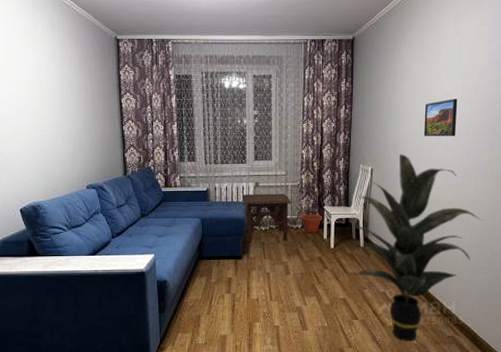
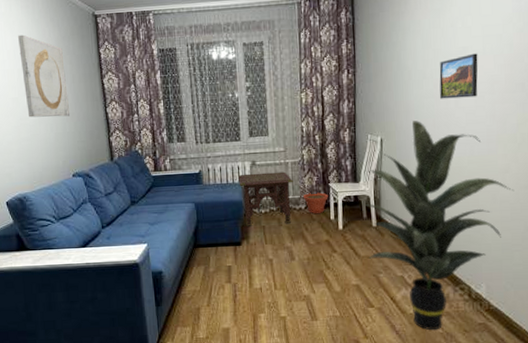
wall art: none [42,52,88,131] -> present [18,34,71,118]

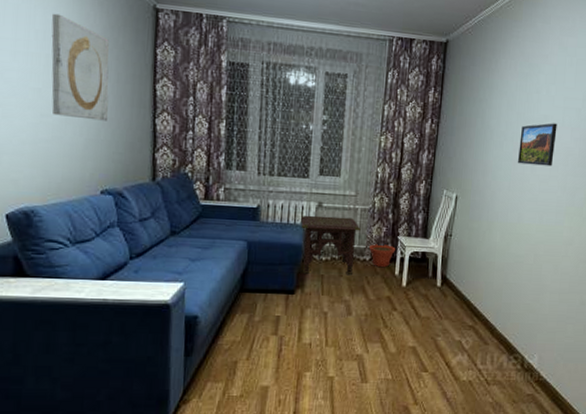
indoor plant: present [366,121,514,331] -> none [428,182,575,400]

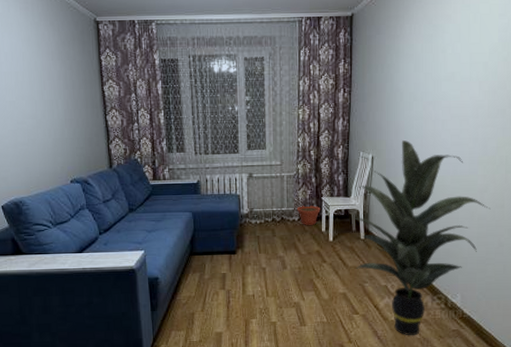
wall art: present [51,13,109,121] -> none [16,37,70,123]
side table: present [301,215,362,276] -> none [235,184,289,236]
indoor plant: none [428,182,575,400] -> present [355,140,491,336]
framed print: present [517,123,557,167] -> none [428,79,465,121]

